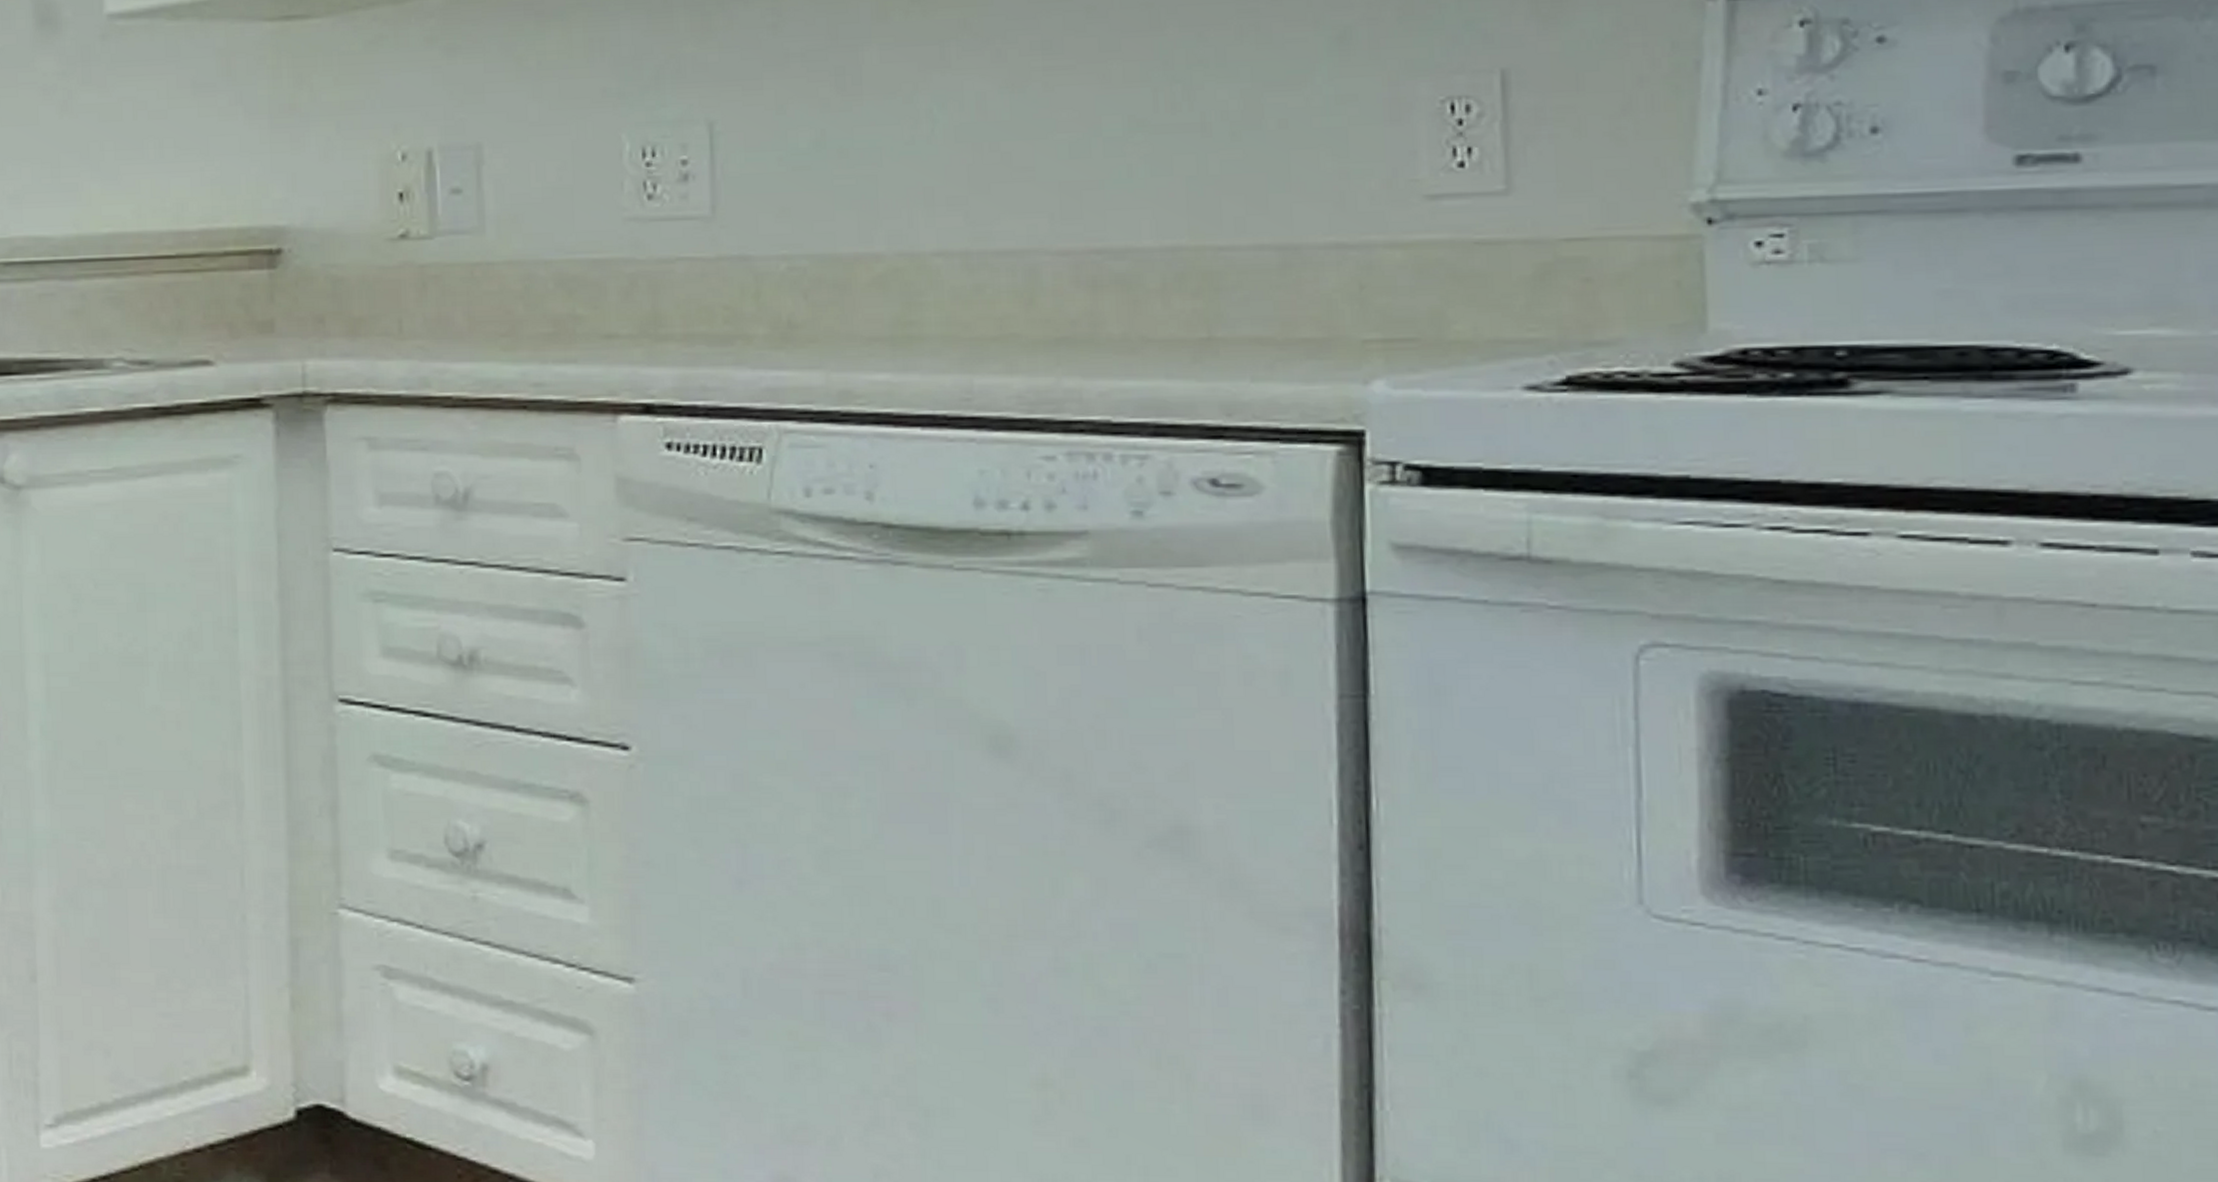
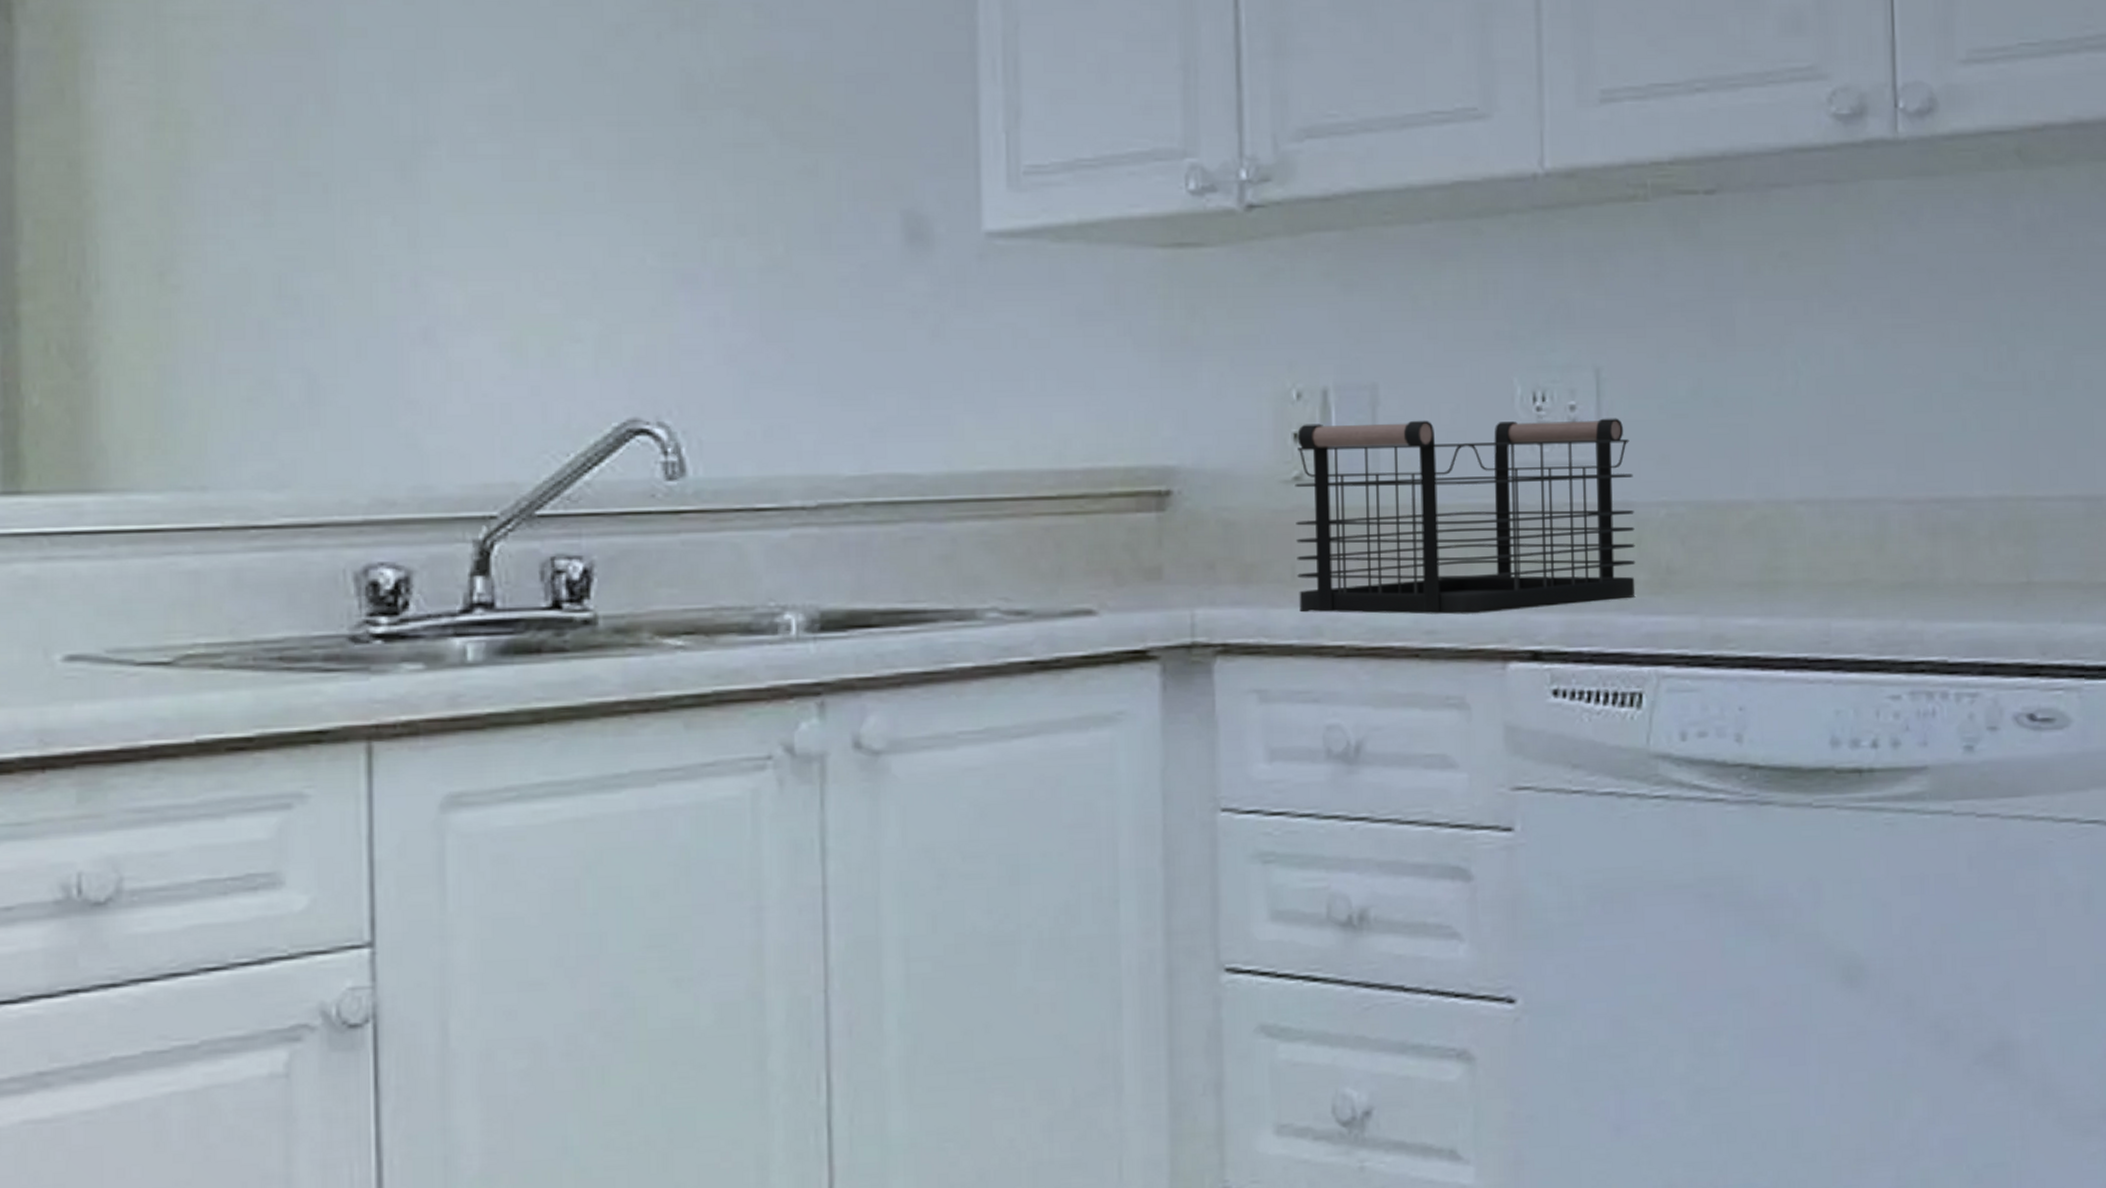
dish rack: none [401,171,754,368] -> present [1295,418,1636,615]

